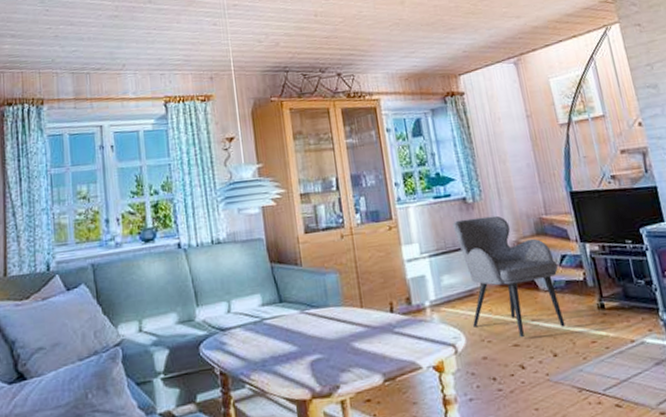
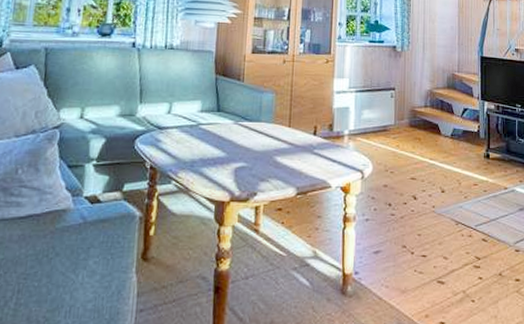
armchair: present [452,215,566,338] -> none [380,64,459,173]

